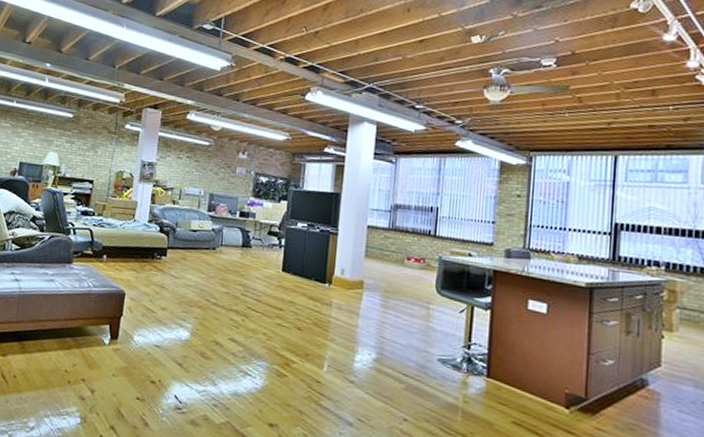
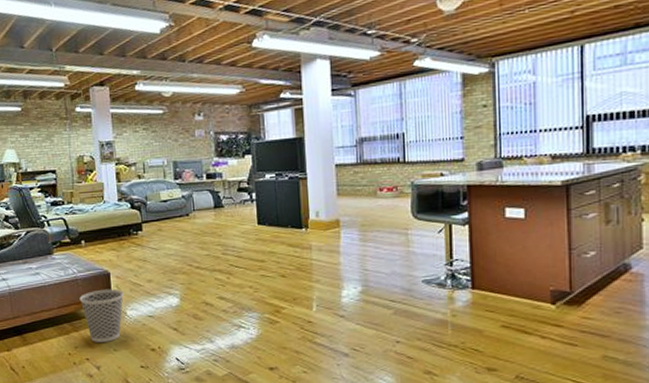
wastebasket: none [88,308,135,366] -> present [79,289,124,342]

